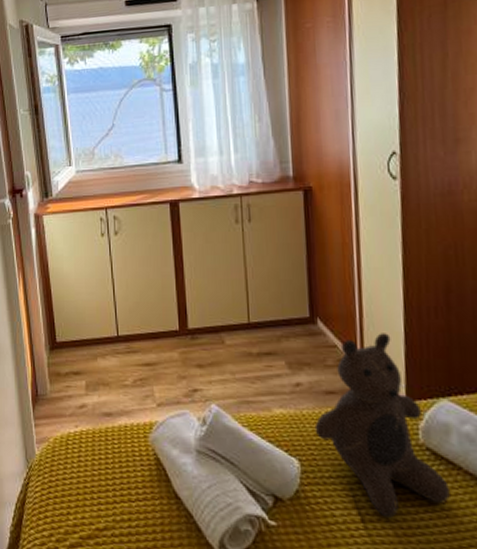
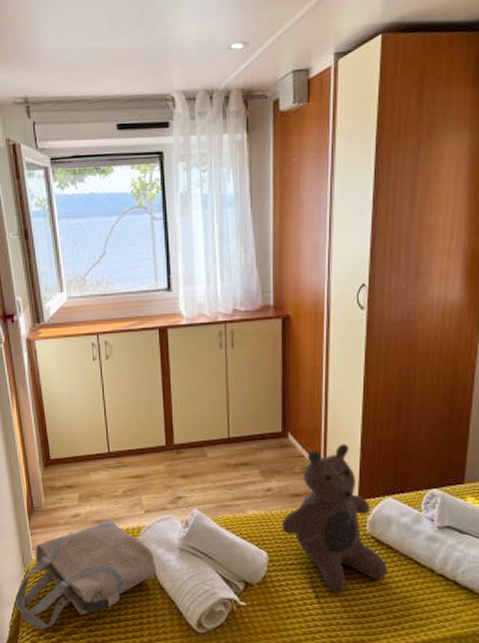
tote bag: none [17,410,171,539] -> present [15,518,157,630]

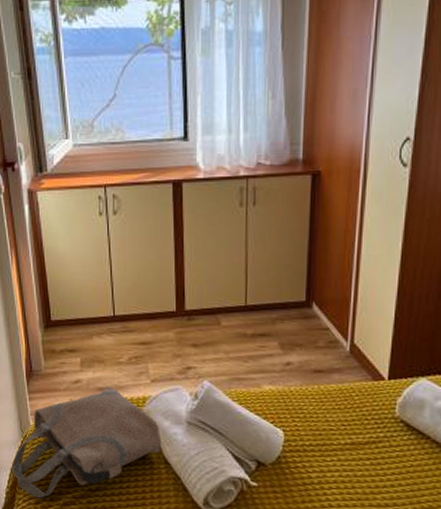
teddy bear: present [281,444,387,593] -> none [300,317,417,479]

